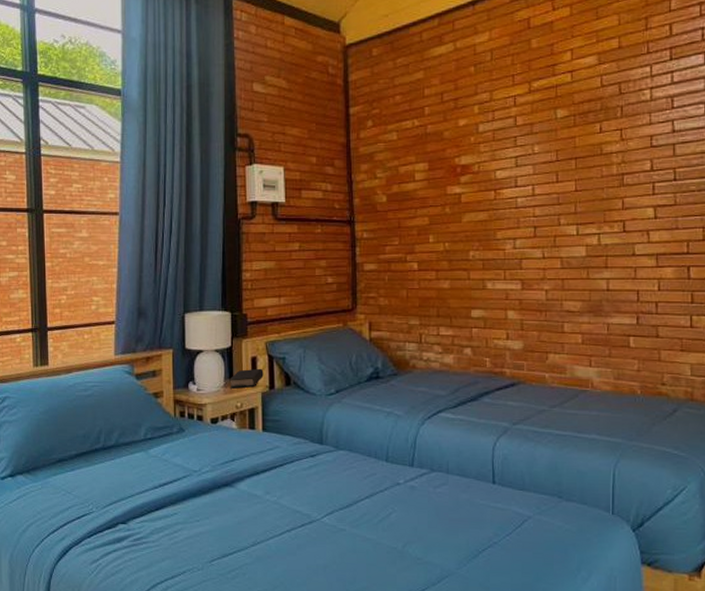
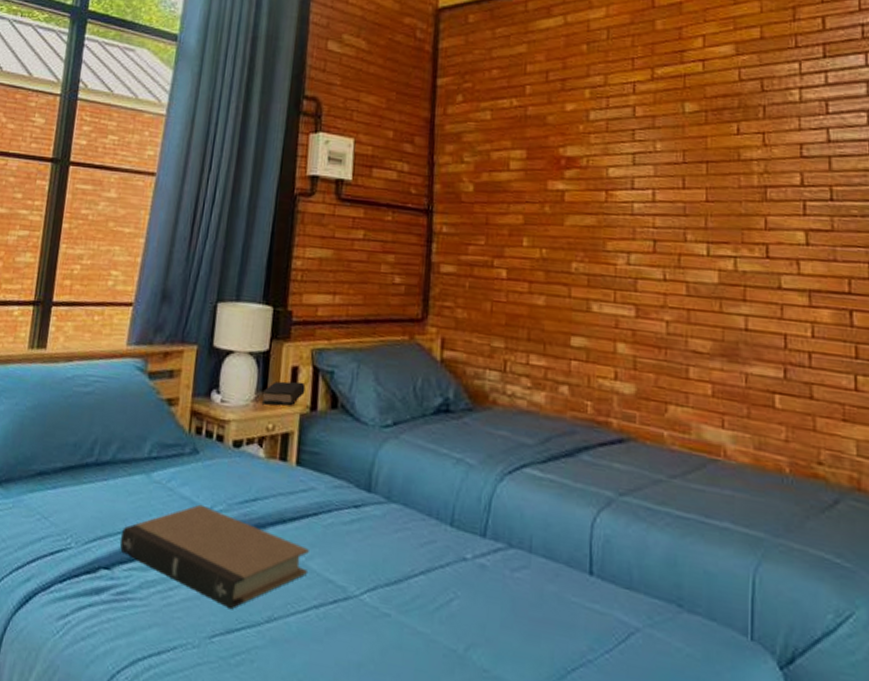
book: none [131,468,280,540] -> present [119,504,309,609]

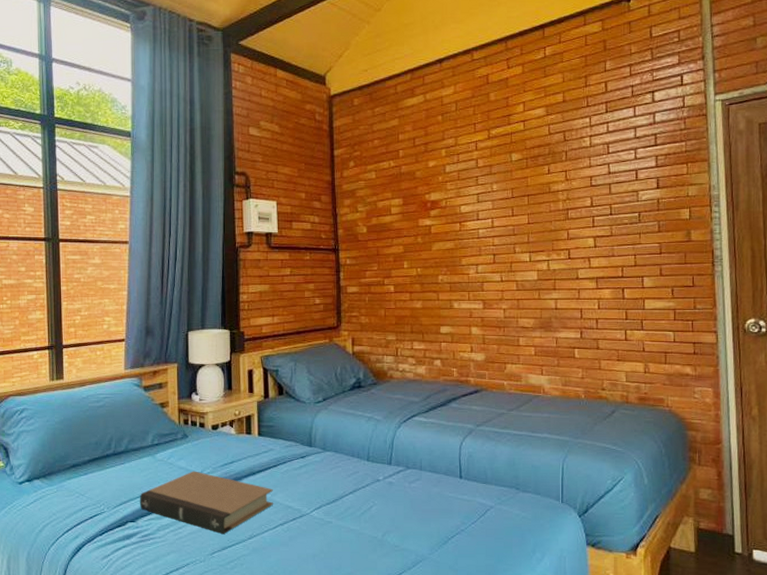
book: present [261,381,306,406] -> none [228,380,259,398]

